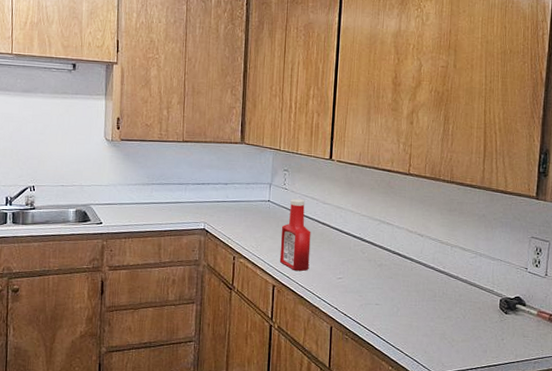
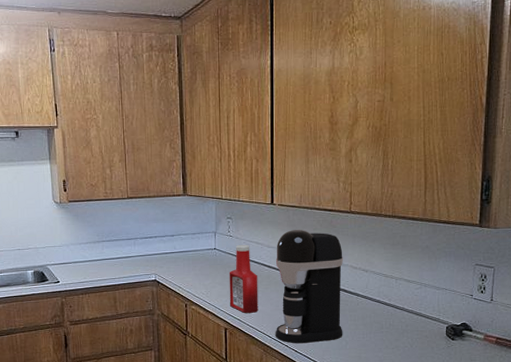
coffee maker: none [324,188,399,307] -> present [275,230,343,344]

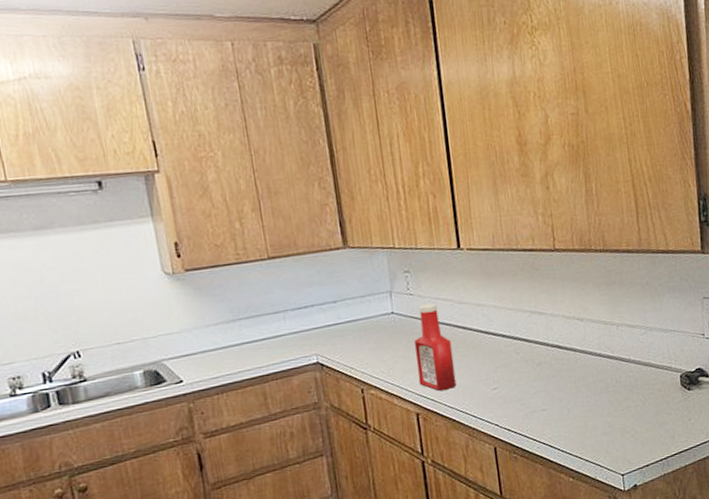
coffee maker: present [275,230,343,344] -> none [469,277,564,421]

